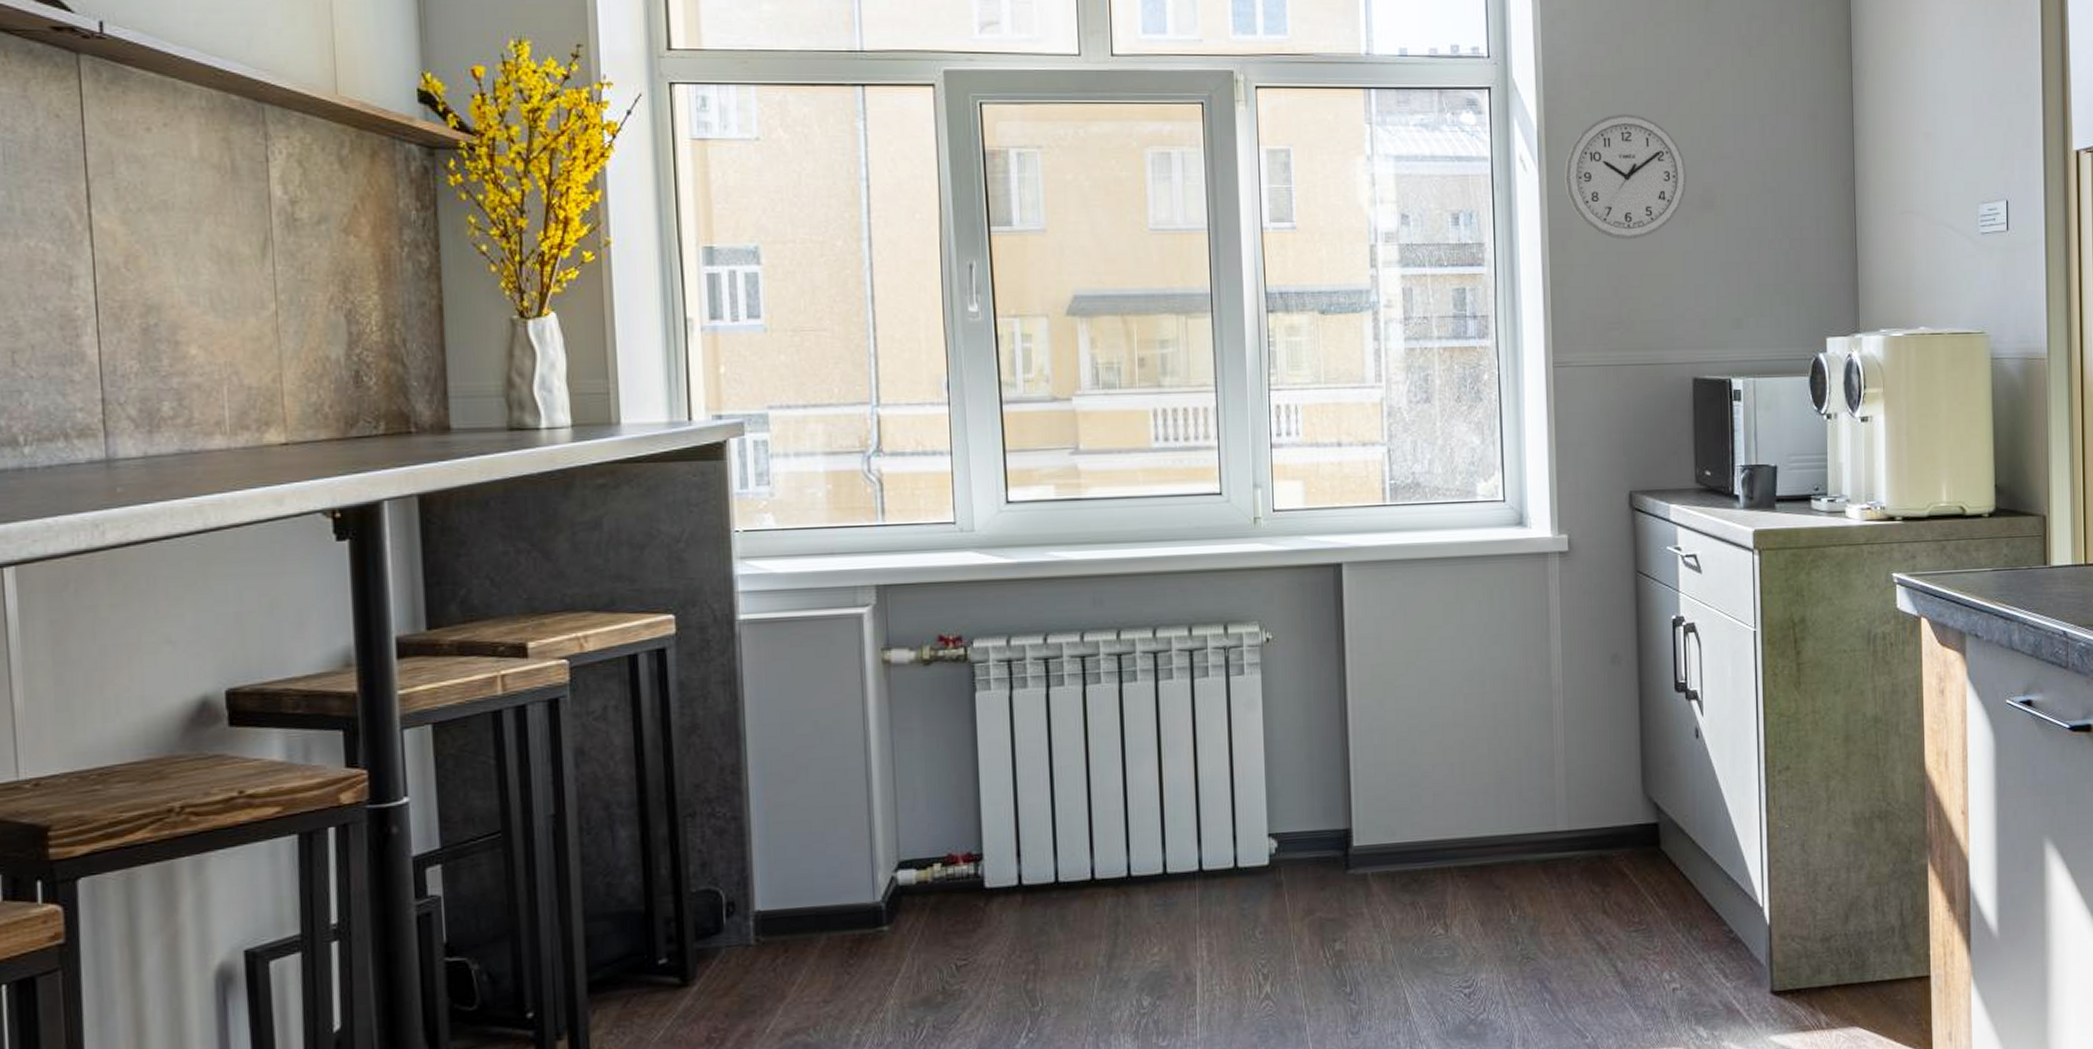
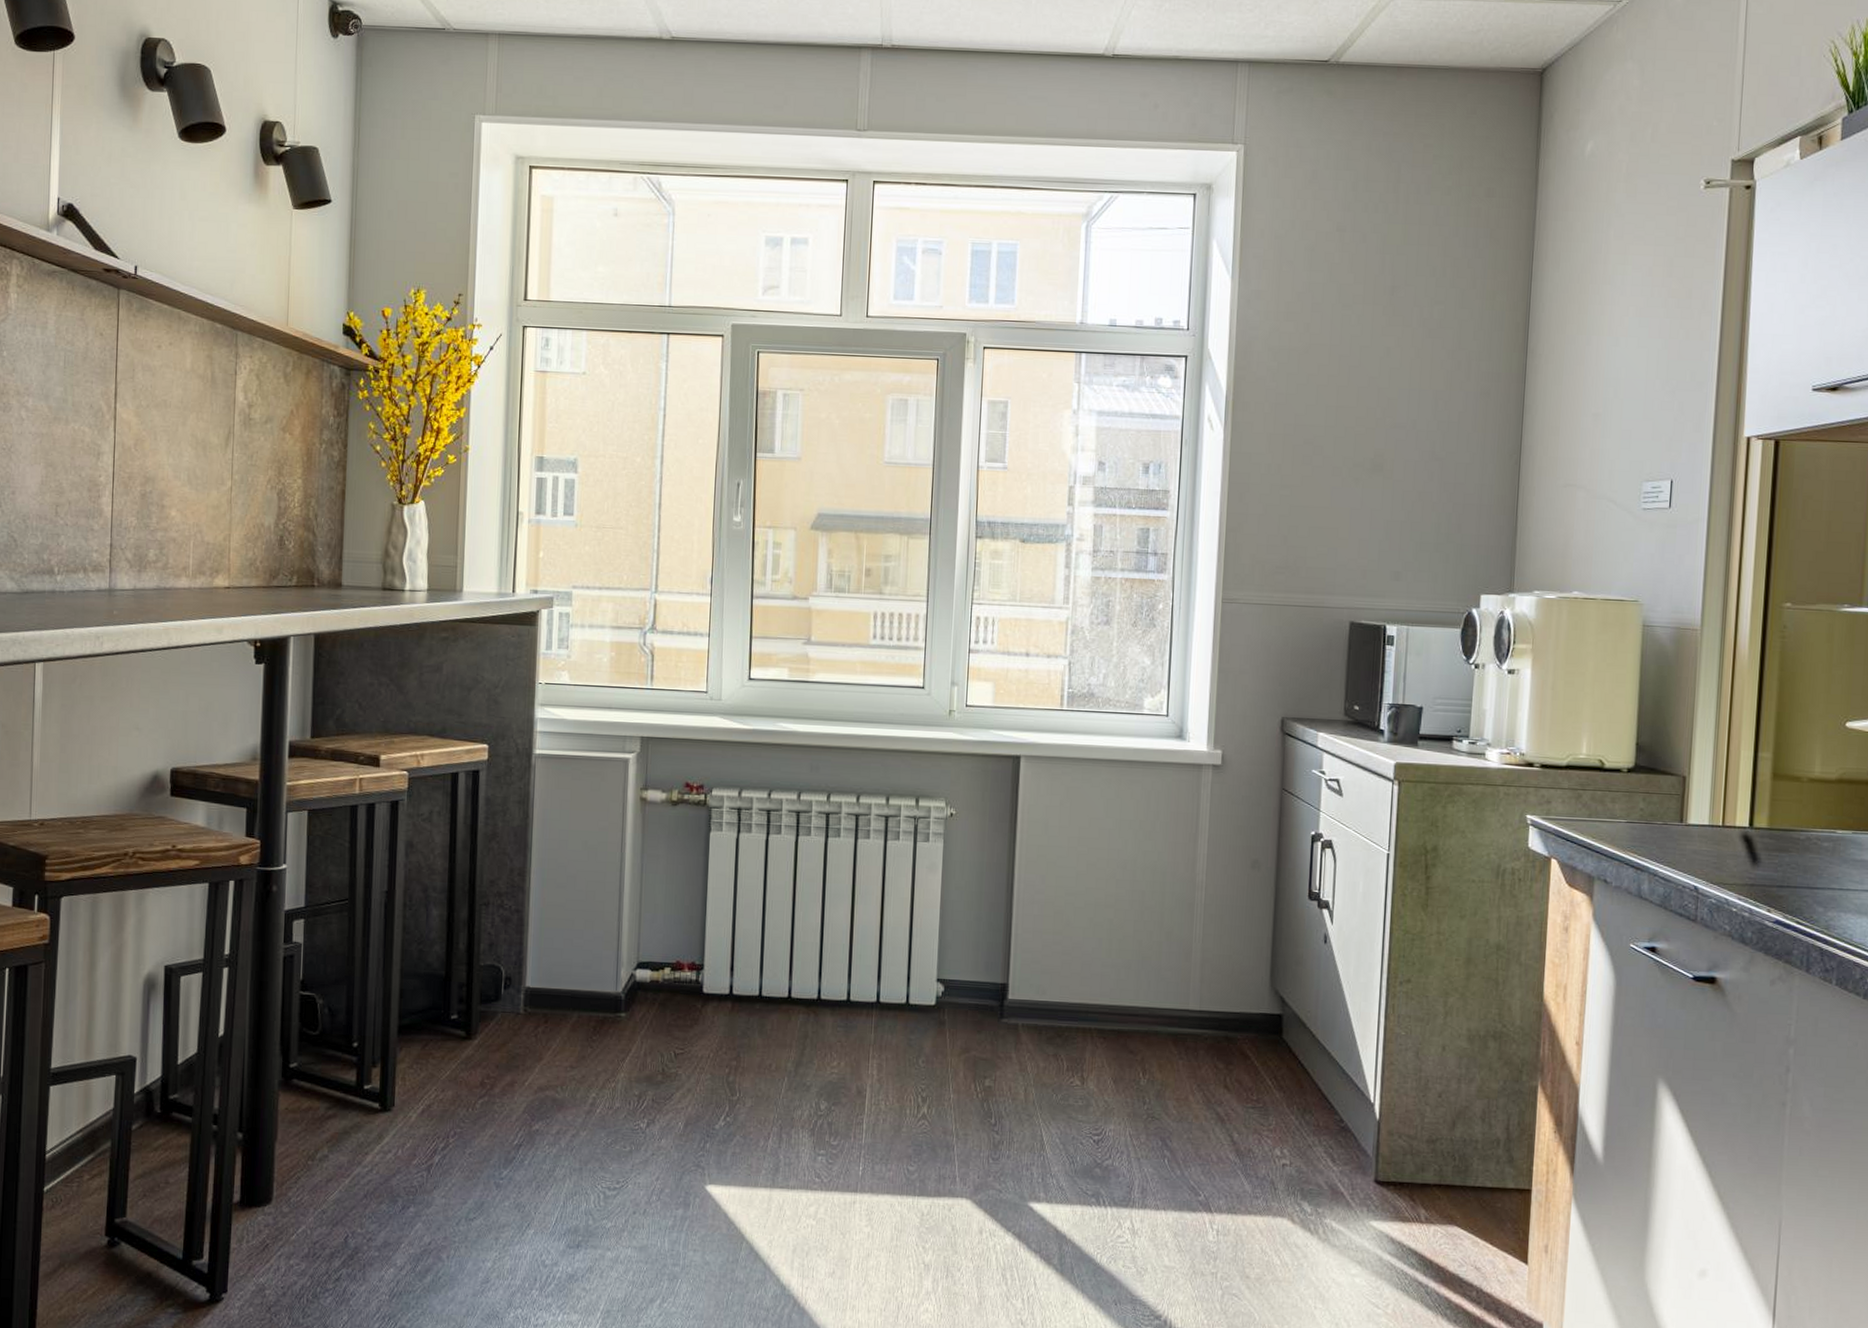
wall clock: present [1565,114,1687,240] -> none [1247,383,1361,496]

